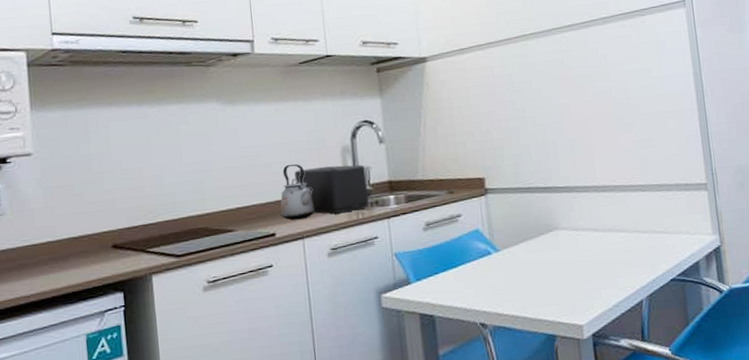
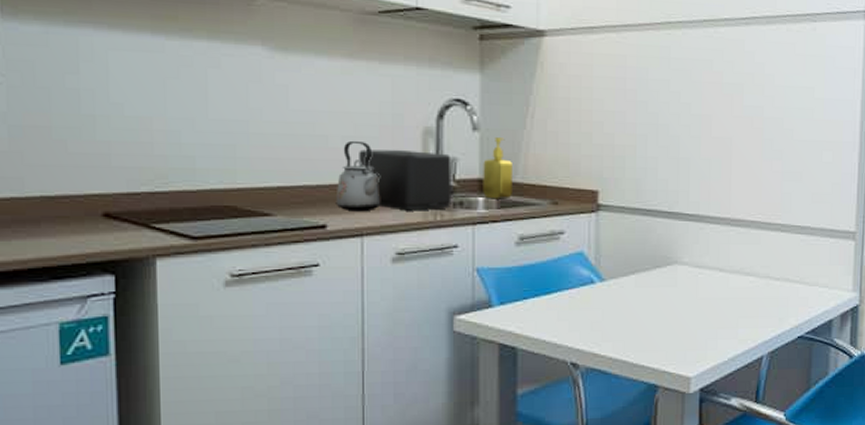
soap dispenser: none [390,146,416,196] -> present [483,137,512,199]

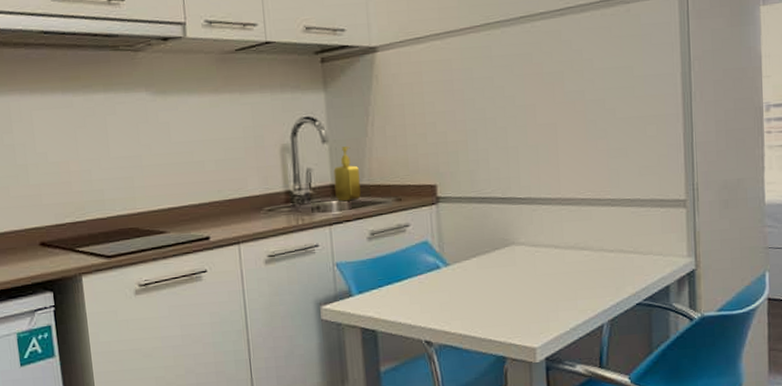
kettle: present [335,140,381,212] -> none [215,162,251,224]
toaster: present [359,149,452,211] -> none [230,165,310,219]

